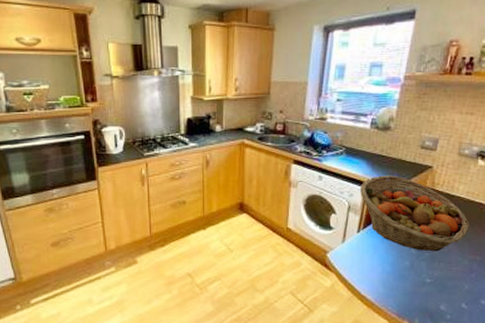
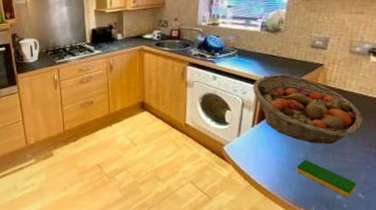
dish sponge: none [401,268,461,308] -> present [296,160,357,197]

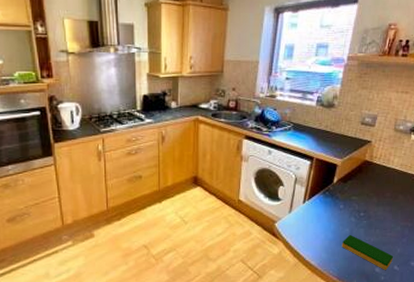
fruit basket: present [253,74,363,144] -> none [306,150,402,220]

